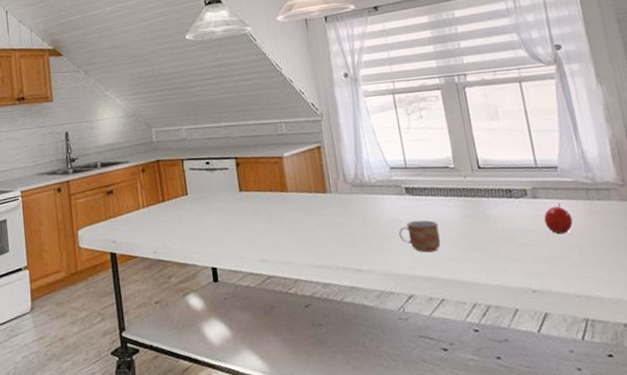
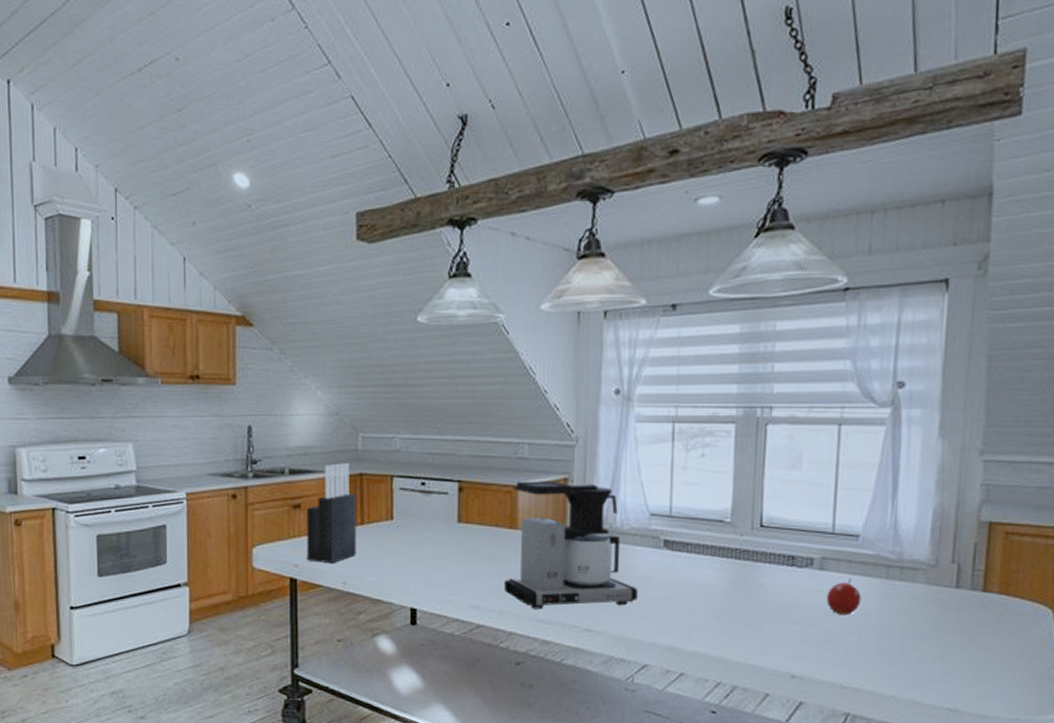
knife block: none [118,153,162,237] -> present [307,463,356,564]
coffee maker: none [278,148,394,257] -> present [504,481,638,609]
mug: present [398,220,441,253] -> none [645,580,696,619]

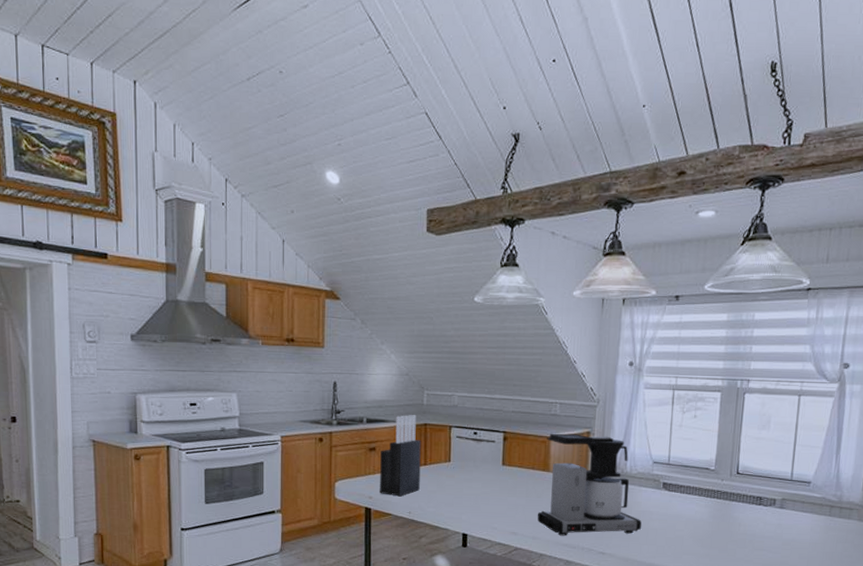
fruit: present [826,579,862,615] -> none [784,516,811,544]

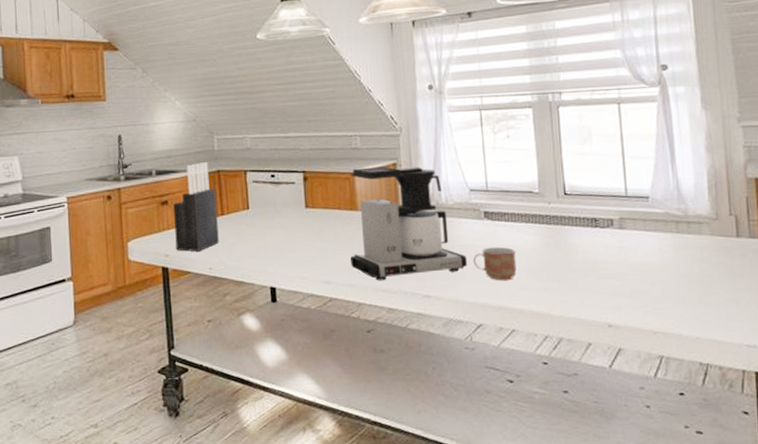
mug: none [647,514,686,545] -> present [473,246,517,281]

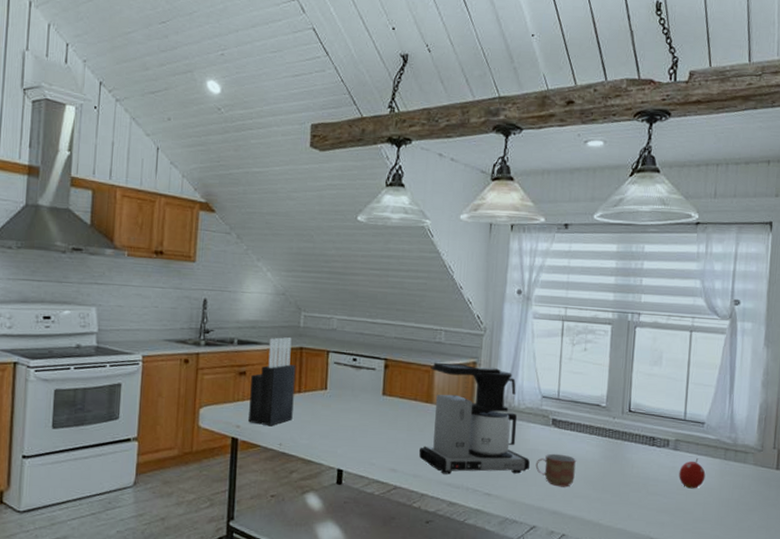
fruit: none [629,235,659,268] -> present [679,458,706,489]

